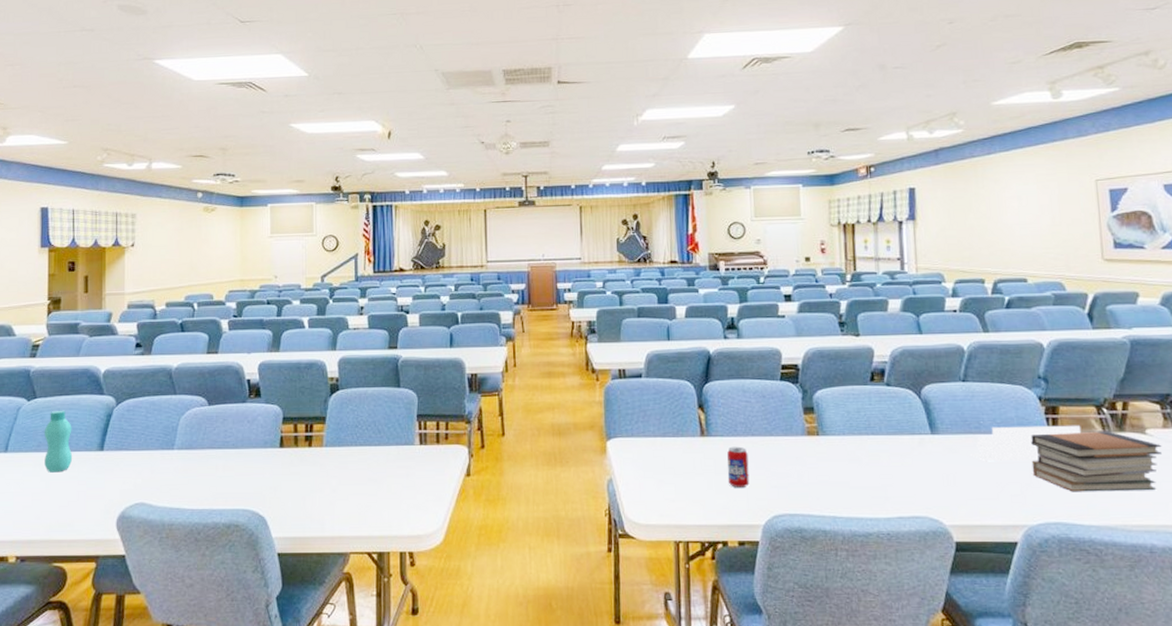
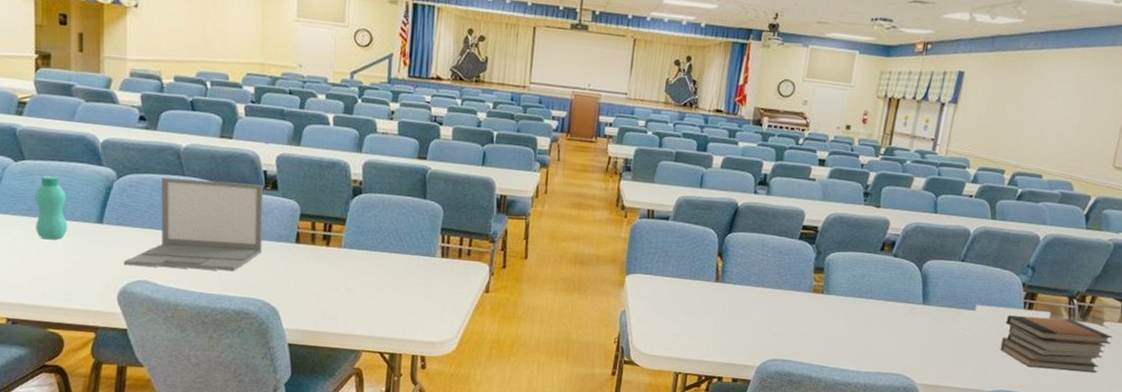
laptop: none [122,394,248,490] -> present [123,177,264,272]
beverage can: present [727,446,750,489] -> none [732,294,756,333]

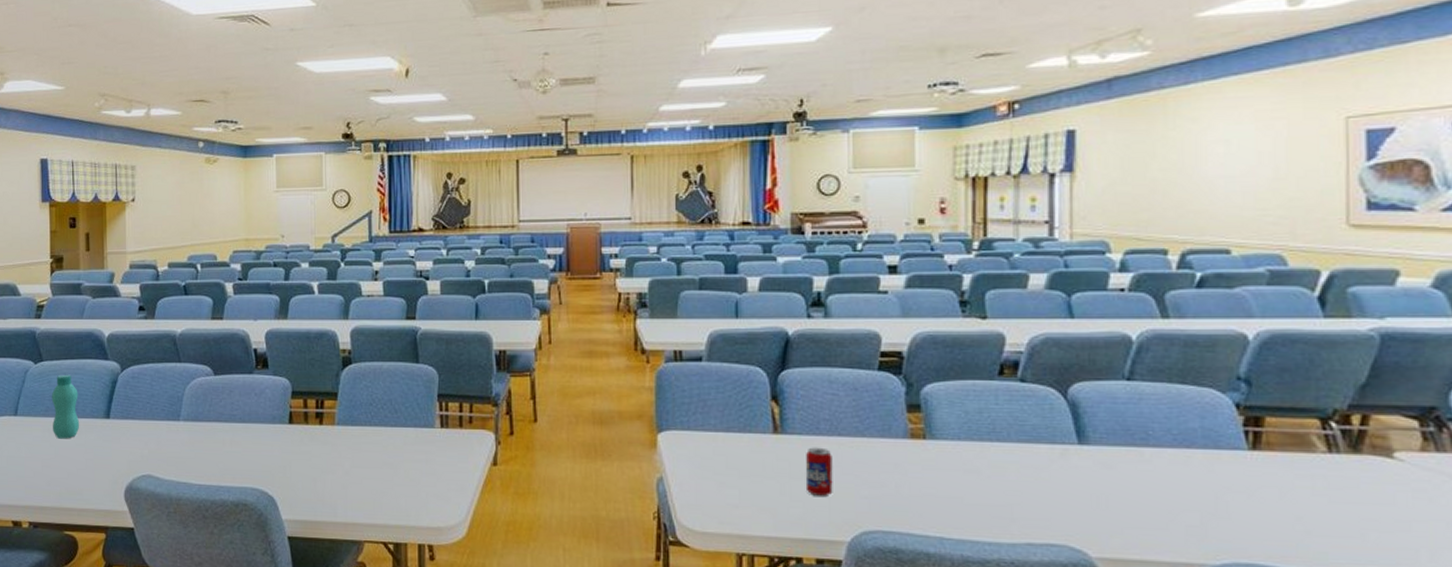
laptop: present [123,177,264,272] -> none [129,364,256,461]
beverage can: none [732,294,756,333] -> present [805,447,833,498]
paper stack: present [951,304,1052,337] -> none [1130,438,1296,483]
book stack: present [1000,314,1113,373] -> none [1218,450,1417,531]

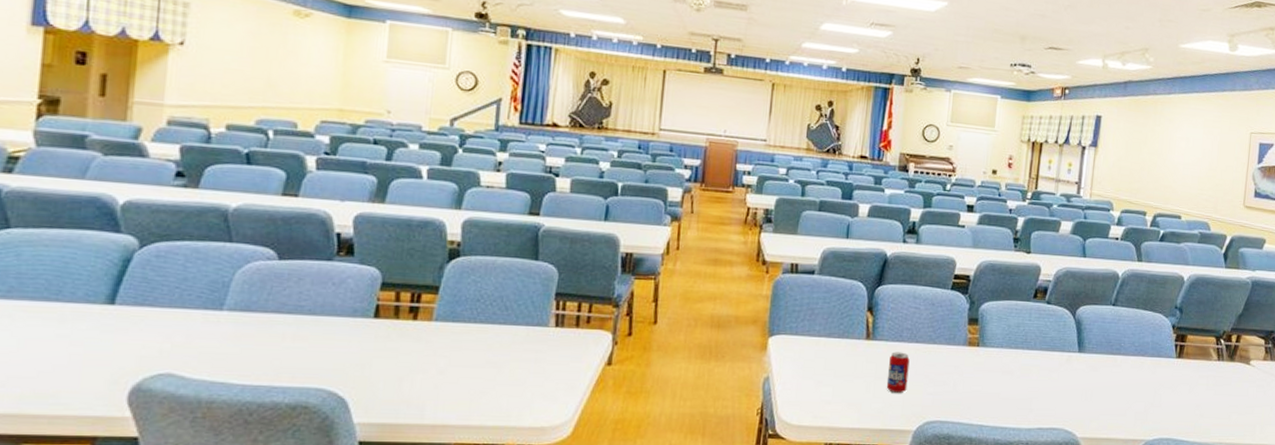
bottle: present [51,374,80,439] -> none [17,246,67,328]

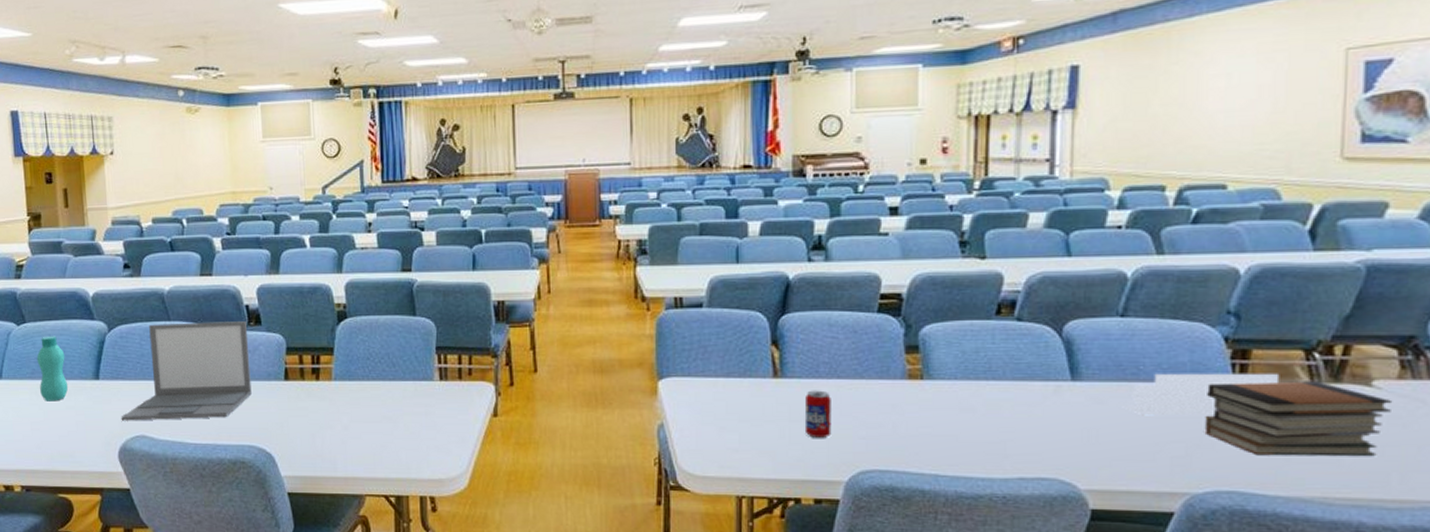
bottle: none [17,246,67,328] -> present [36,336,69,402]
laptop: none [139,244,335,357] -> present [121,321,252,421]
paper stack: none [1107,349,1202,382] -> present [1120,373,1280,415]
book stack: none [1156,358,1260,414] -> present [1204,381,1393,457]

